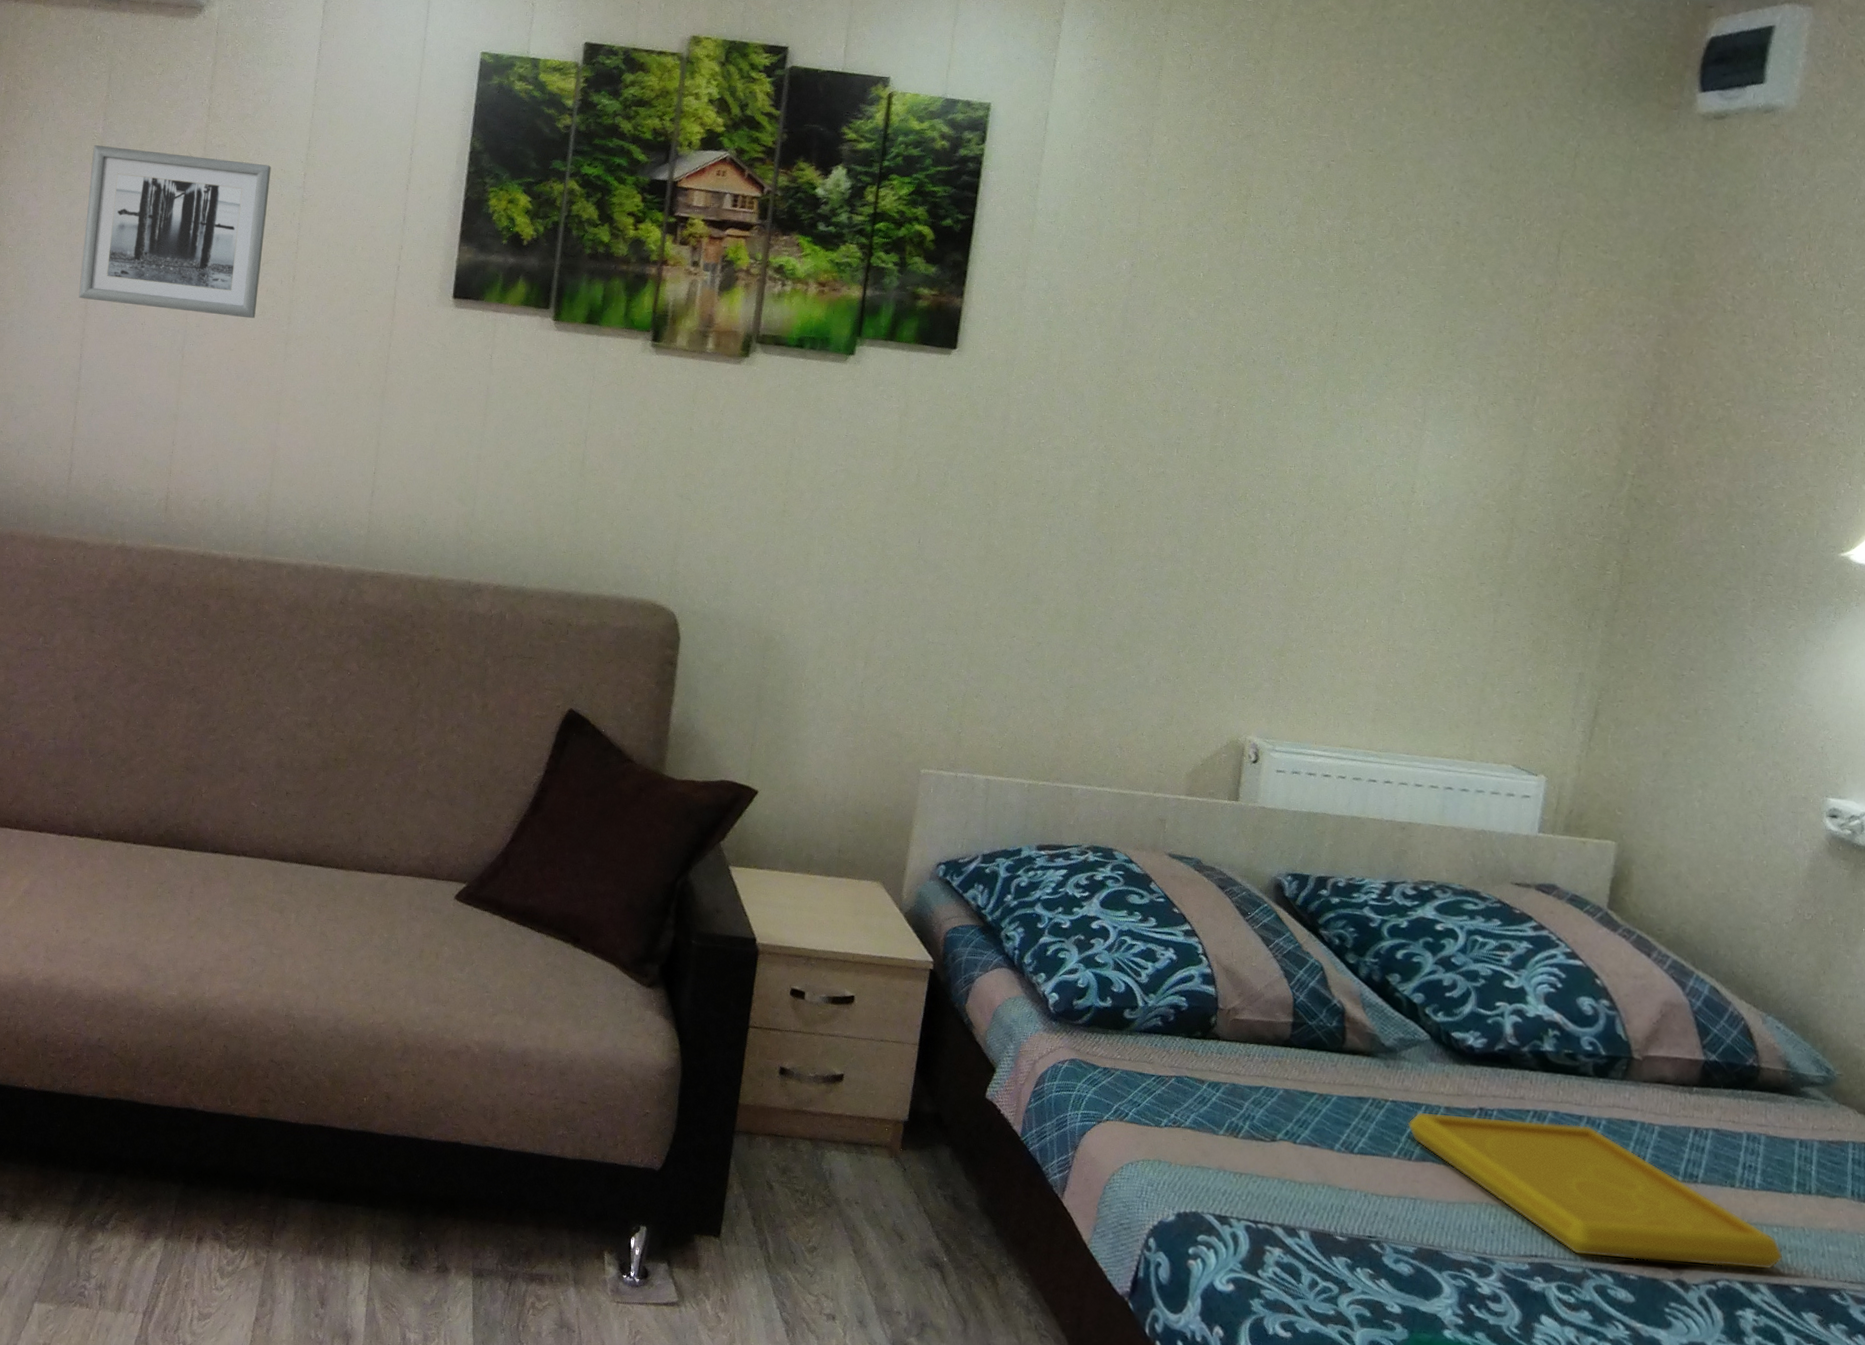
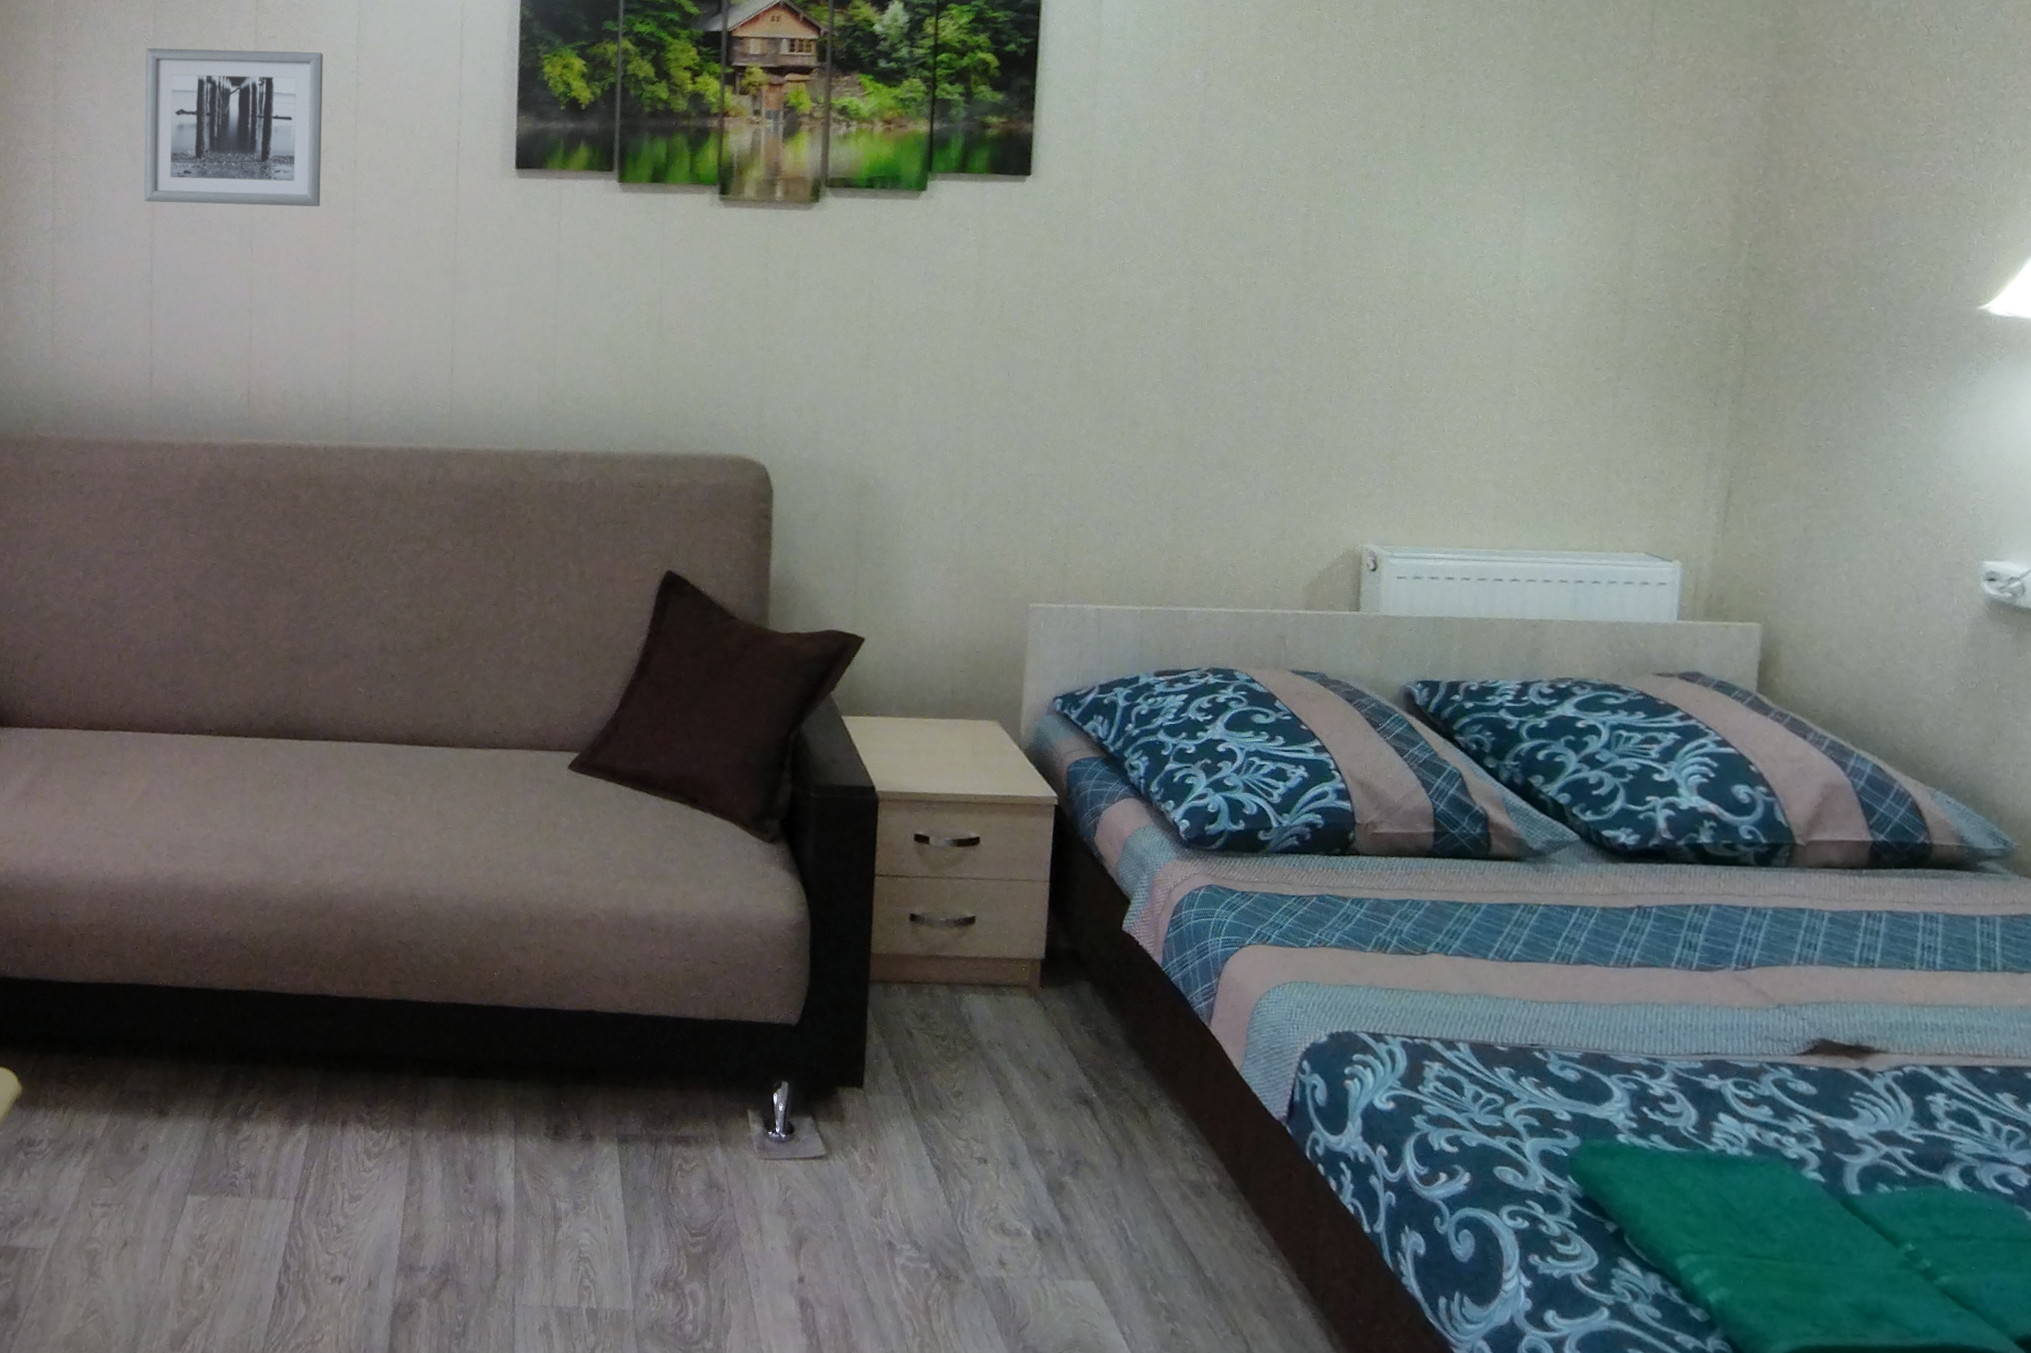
serving tray: present [1407,1111,1784,1270] -> none [1563,913,1973,1053]

